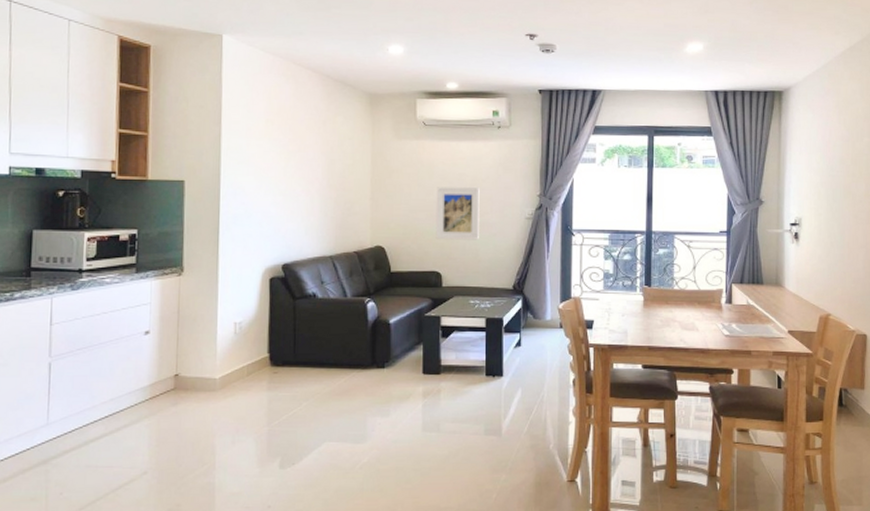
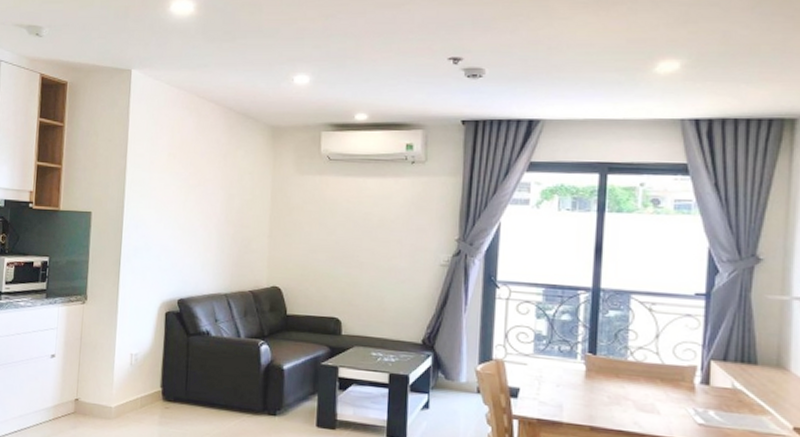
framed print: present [435,187,480,240] -> none [336,226,388,287]

